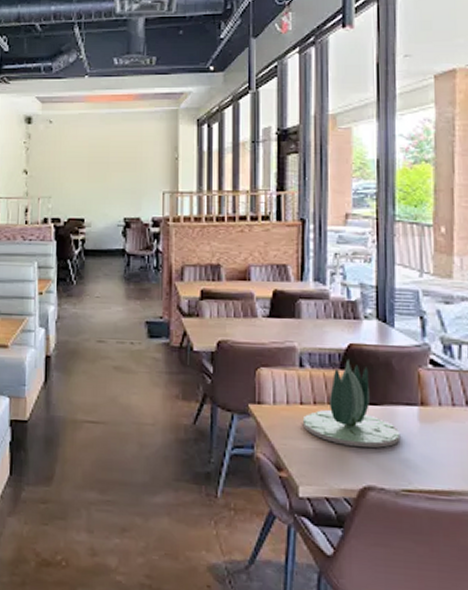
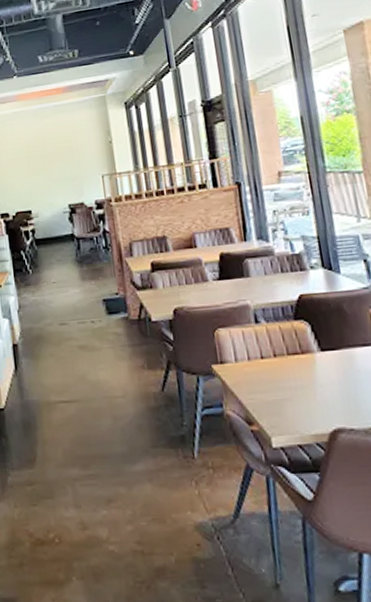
succulent plant: present [302,360,401,448] -> none [265,310,362,393]

